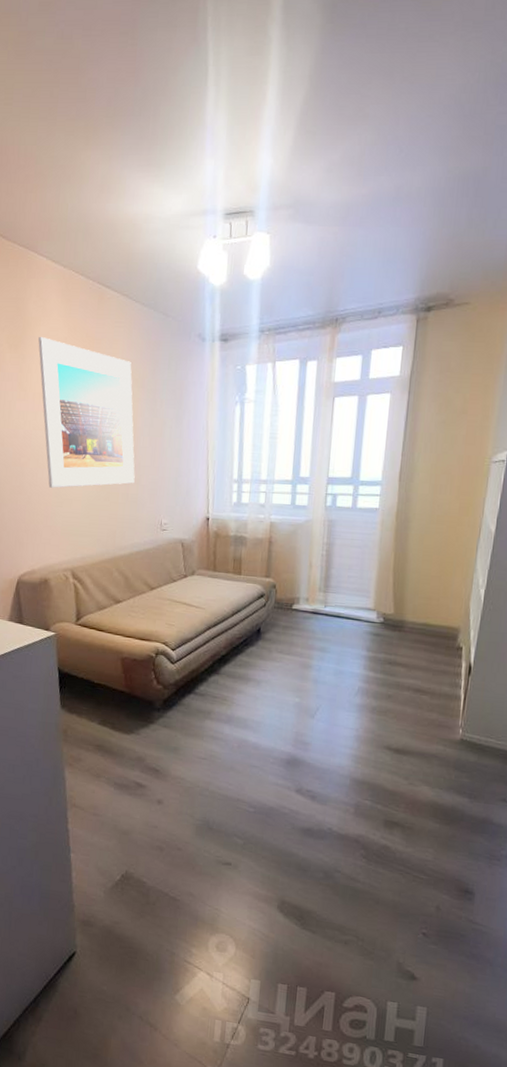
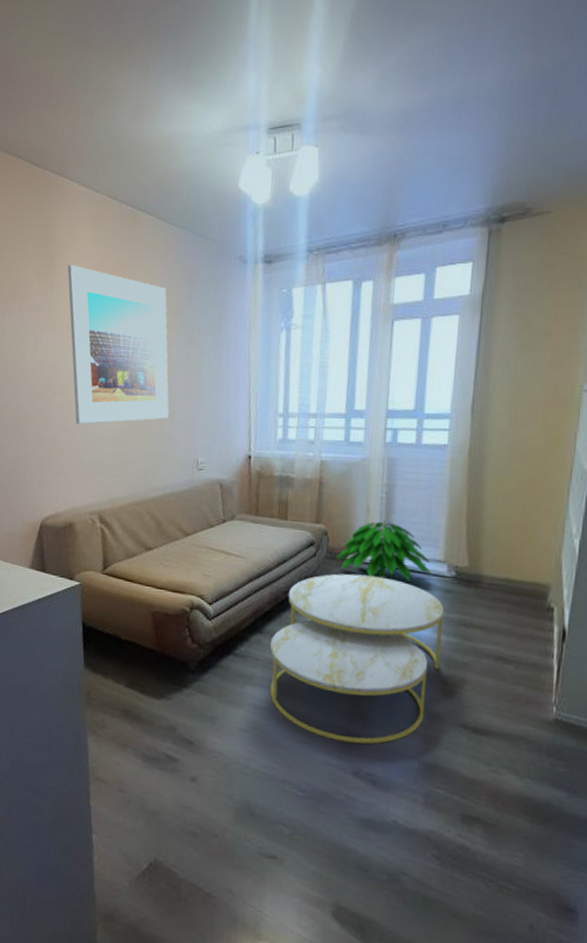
coffee table: none [225,621,373,766] -> present [269,573,444,744]
indoor plant: none [283,574,363,628] -> present [336,520,431,582]

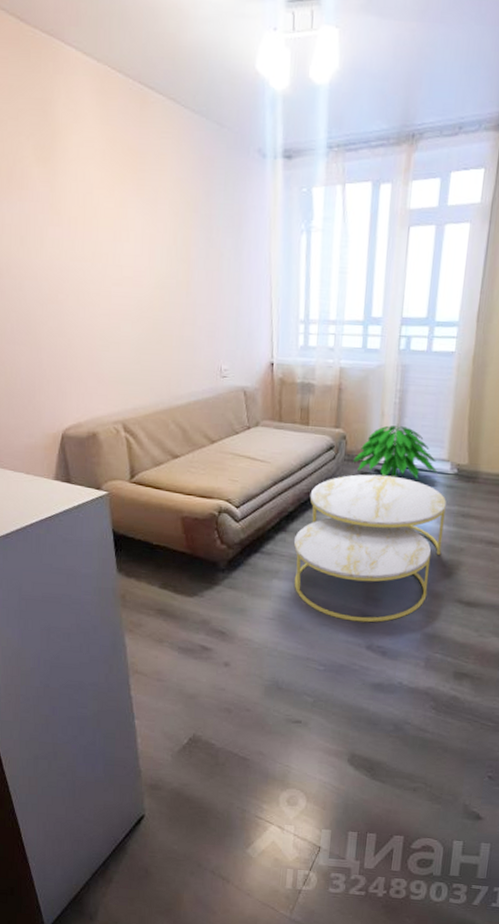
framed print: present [67,265,169,425] -> none [71,148,190,330]

